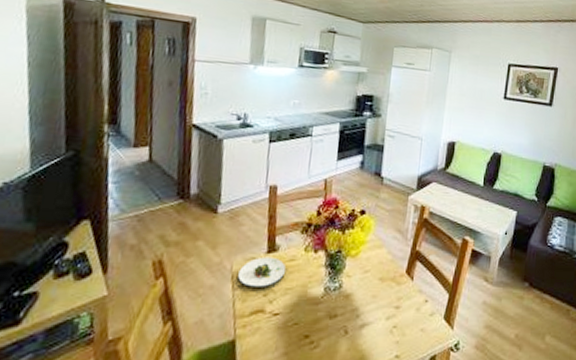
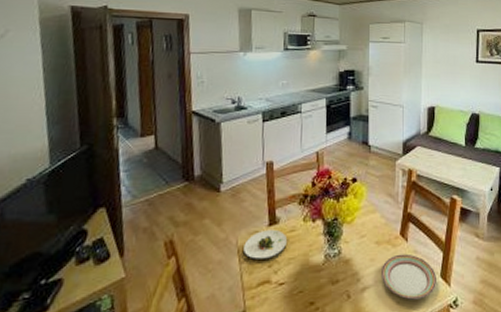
plate: none [382,292,441,340] -> present [382,253,438,300]

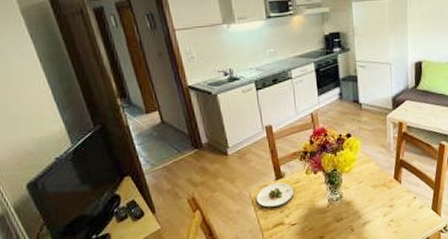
plate: present [382,253,438,300] -> none [379,193,429,229]

